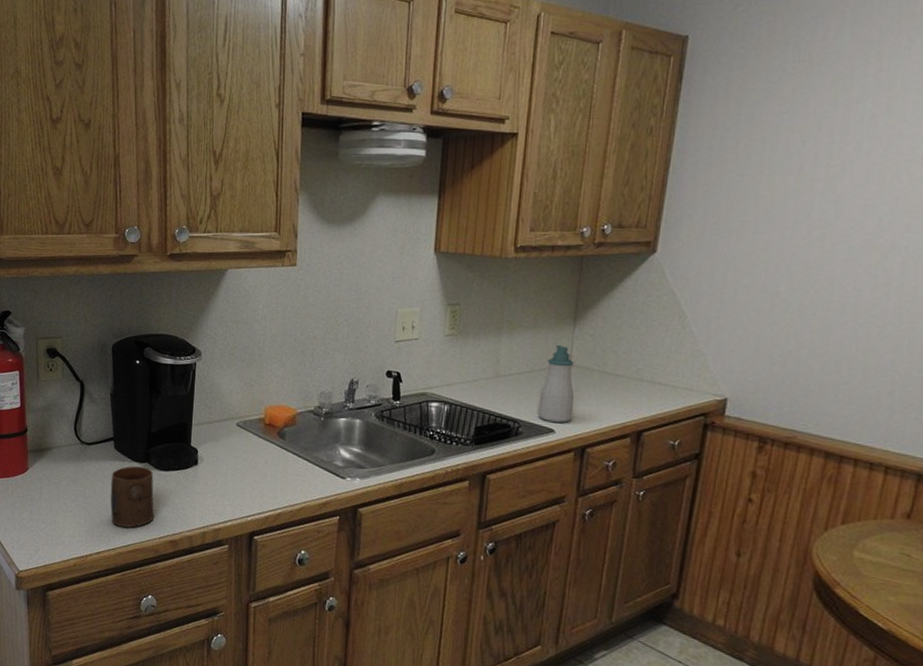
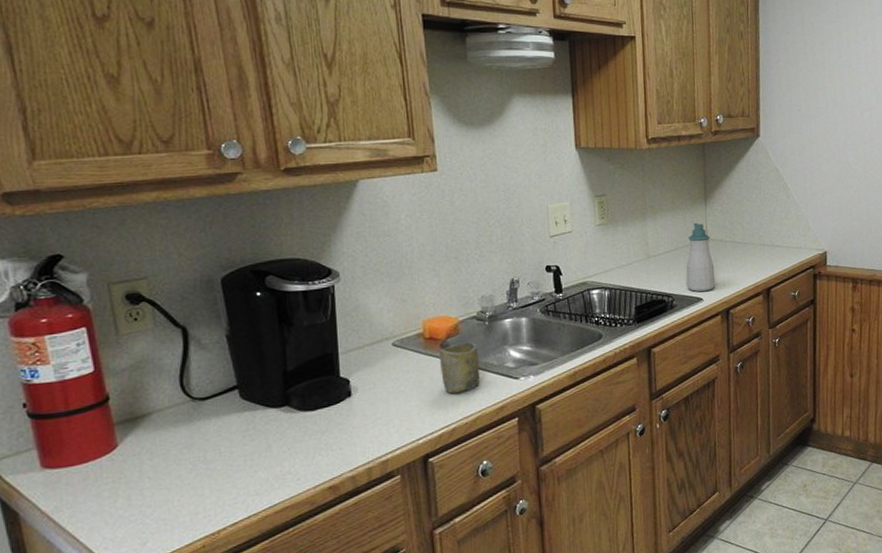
cup: present [110,466,154,528] -> none [240,411,304,487]
cup: none [274,433,311,481] -> present [439,341,480,394]

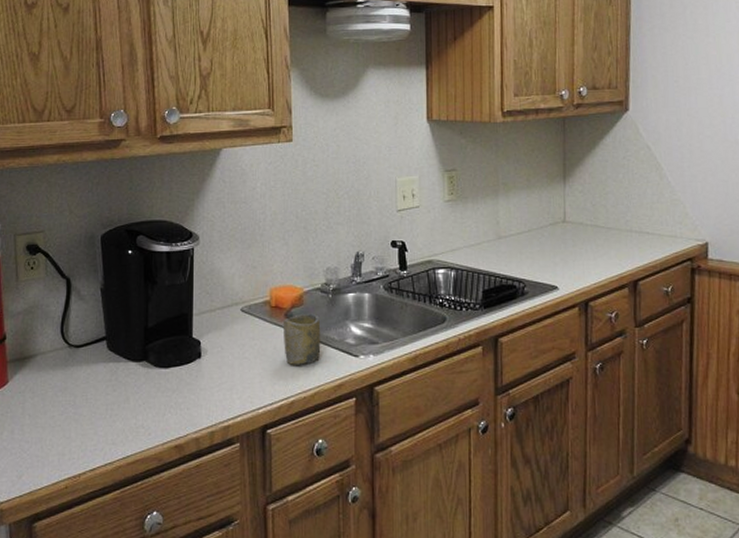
soap bottle: present [686,222,716,292] -> none [540,202,573,278]

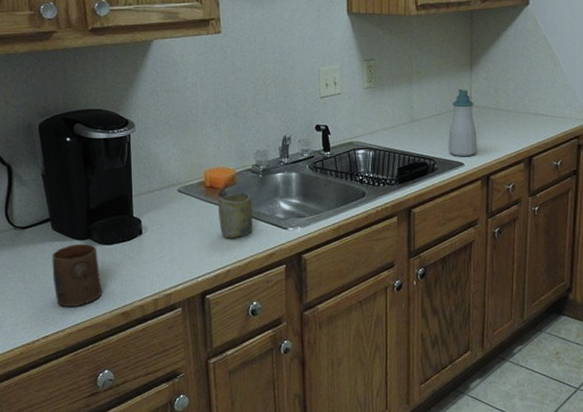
cup: none [104,366,155,436] -> present [51,244,102,307]
soap bottle: none [540,202,573,278] -> present [448,88,477,156]

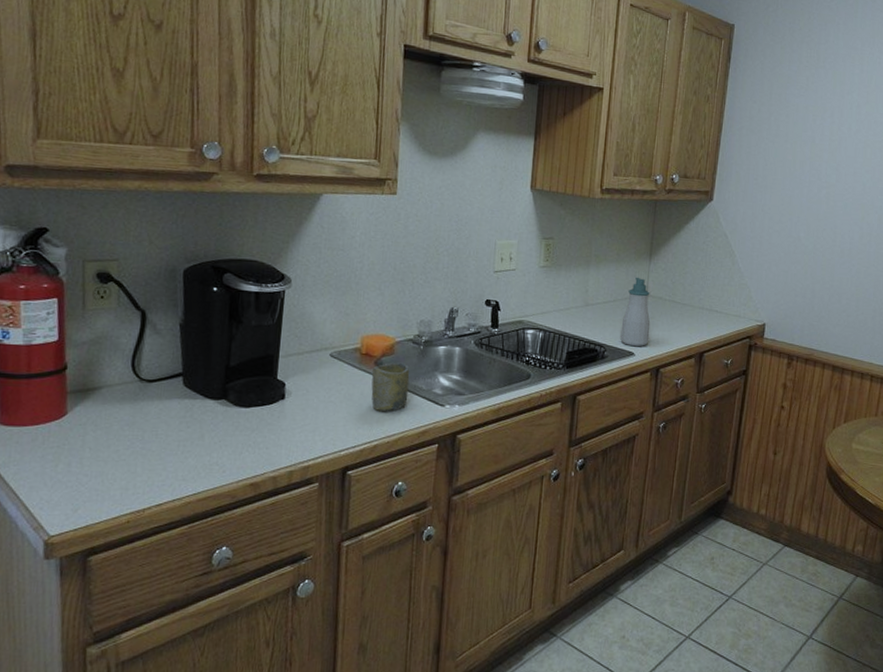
cup: present [51,244,102,307] -> none [176,404,232,473]

